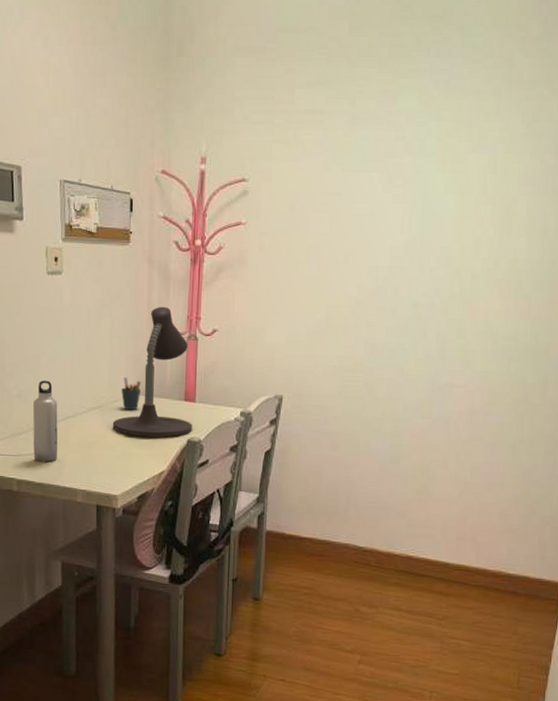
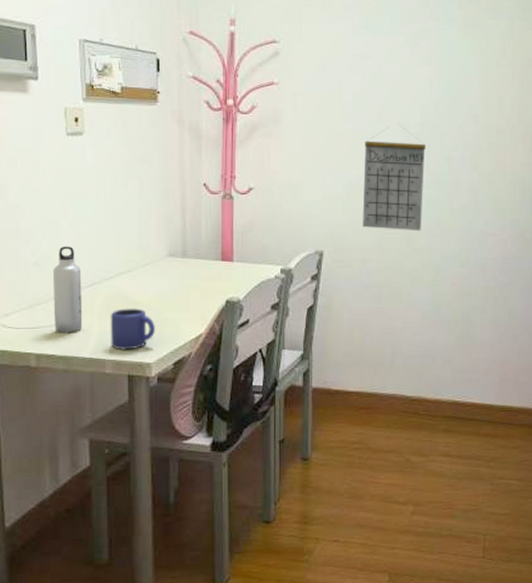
mug: none [81,442,122,482] -> present [110,308,155,350]
desk lamp: present [112,306,192,438] -> none [143,166,230,300]
pen holder: present [121,378,141,411] -> none [152,240,173,274]
calendar: none [323,265,393,380] -> present [362,123,425,231]

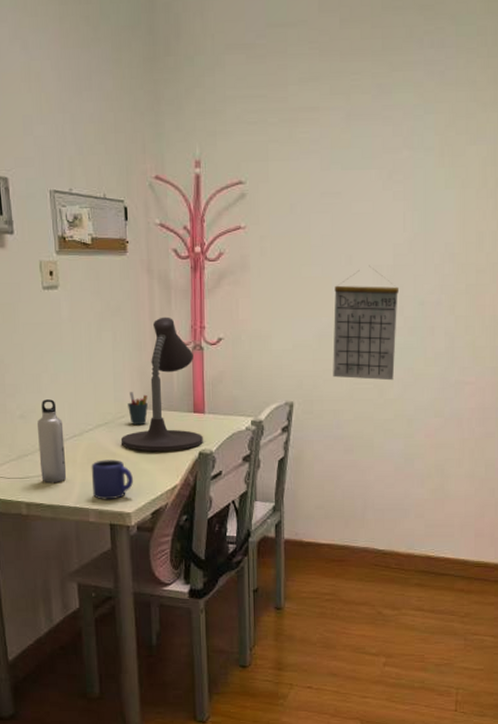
desk lamp: none [143,166,230,300] -> present [120,317,203,452]
pen holder: none [152,240,173,274] -> present [128,392,148,426]

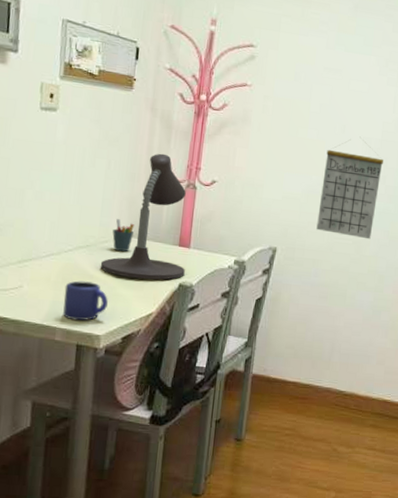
water bottle: present [38,399,67,482] -> none [9,215,41,298]

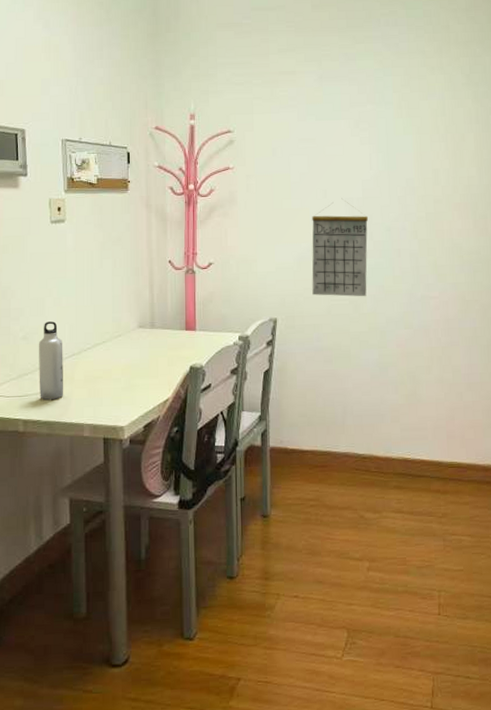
water bottle: none [9,215,41,298] -> present [39,321,64,400]
mug: present [63,281,108,321] -> none [87,376,127,415]
desk lamp: present [100,153,186,280] -> none [117,245,194,367]
pen holder: present [112,219,134,252] -> none [125,313,143,344]

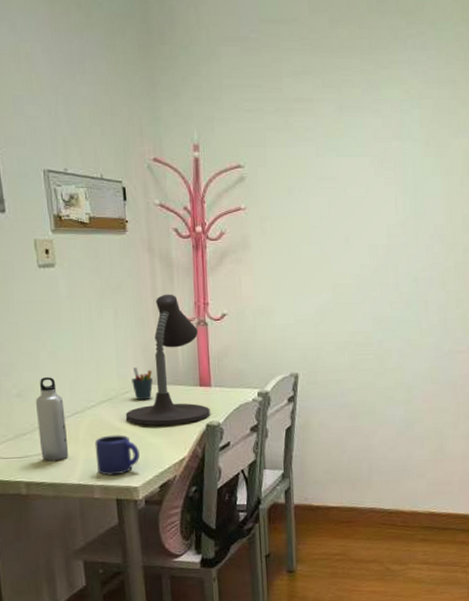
mug: none [87,376,127,415] -> present [94,435,140,476]
desk lamp: none [117,245,194,367] -> present [125,294,210,426]
pen holder: none [125,313,143,344] -> present [132,368,153,401]
calendar: present [312,198,368,297] -> none [333,245,394,351]

